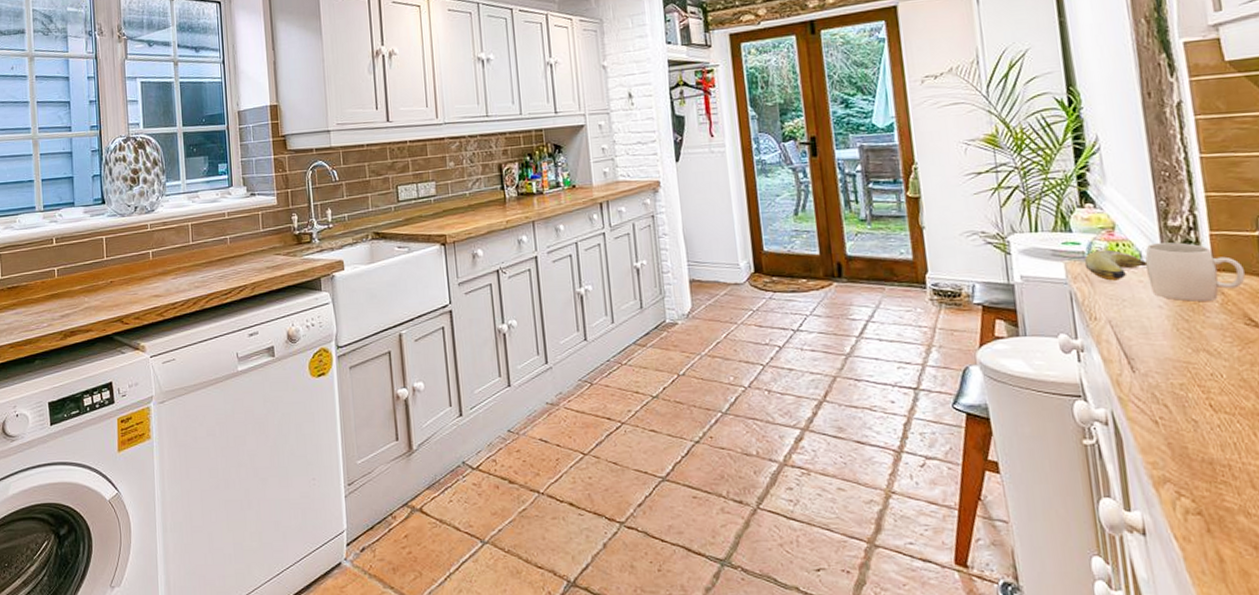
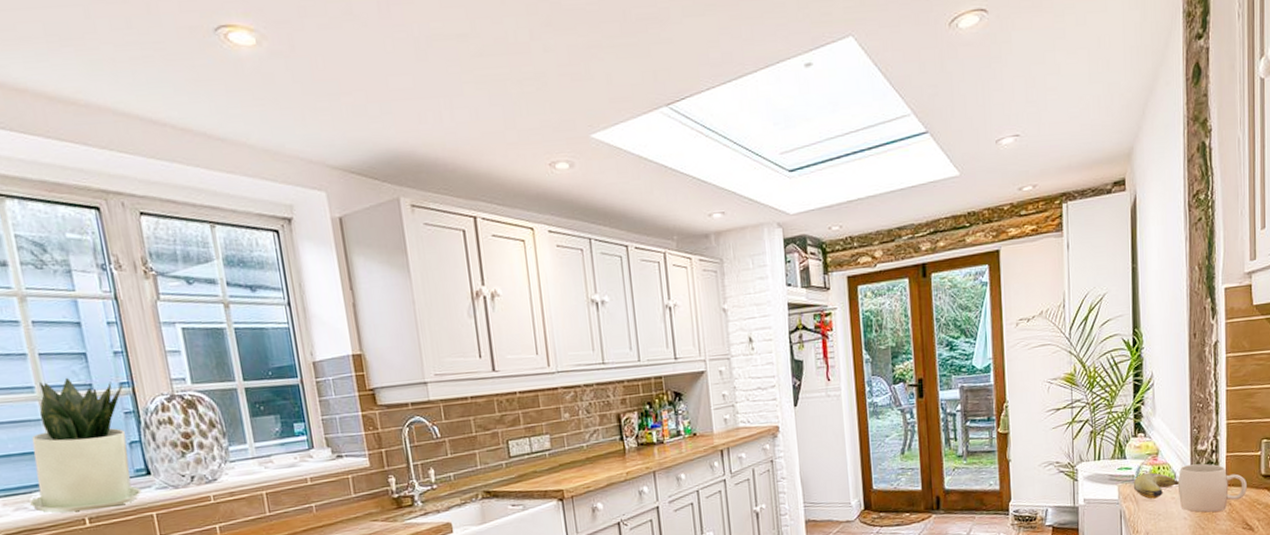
planter: none [15,121,97,233] -> present [29,377,142,513]

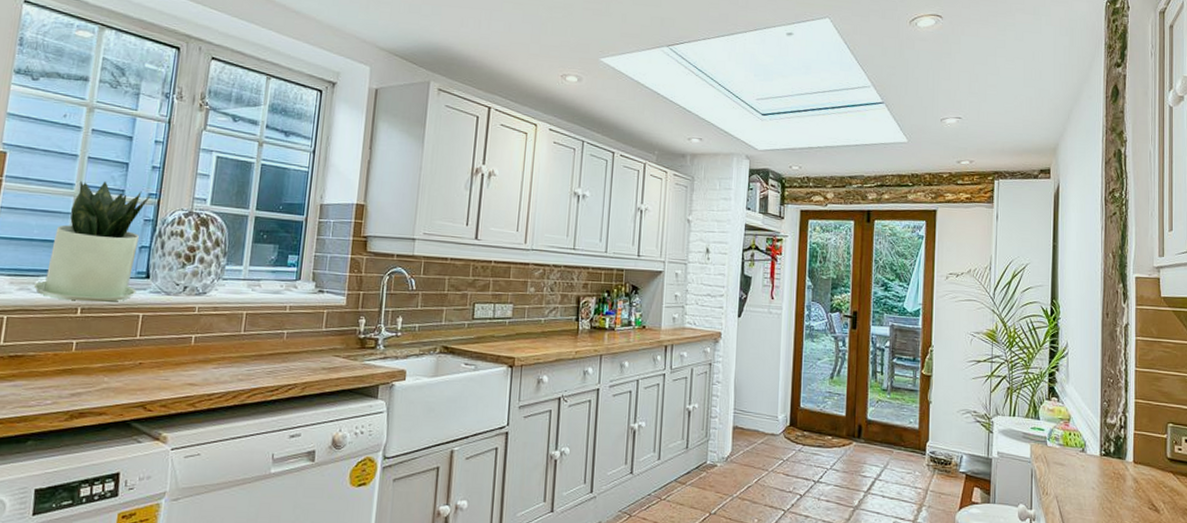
fruit: present [1133,472,1180,499] -> none [1045,436,1089,464]
mug: present [1177,463,1247,513] -> none [1087,436,1153,487]

